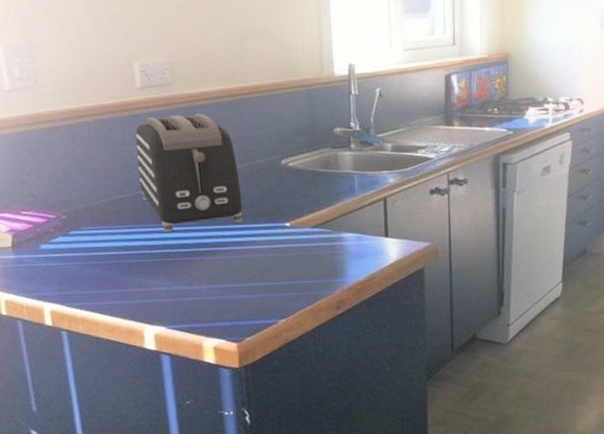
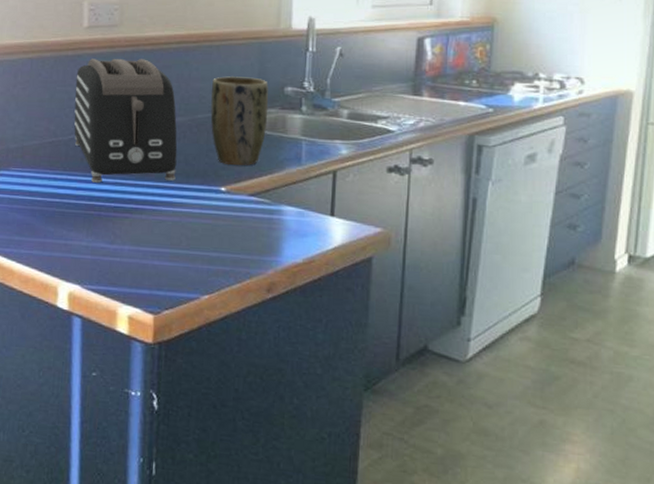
plant pot: none [267,122,321,202] -> present [210,76,268,165]

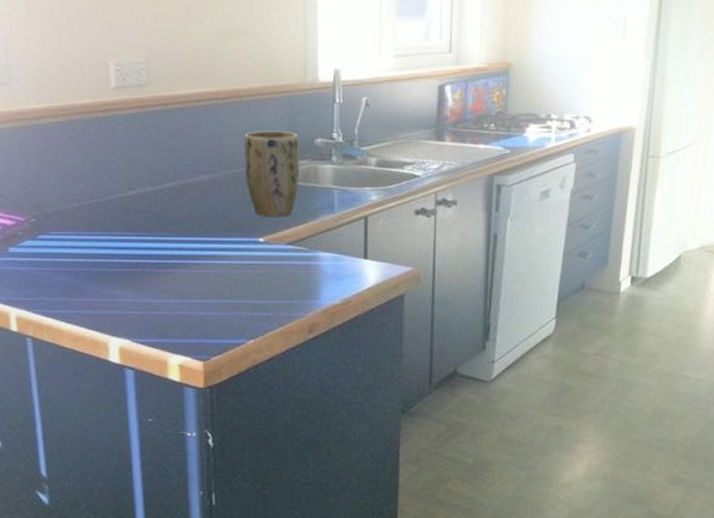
toaster: present [74,58,178,183] -> none [108,117,215,241]

